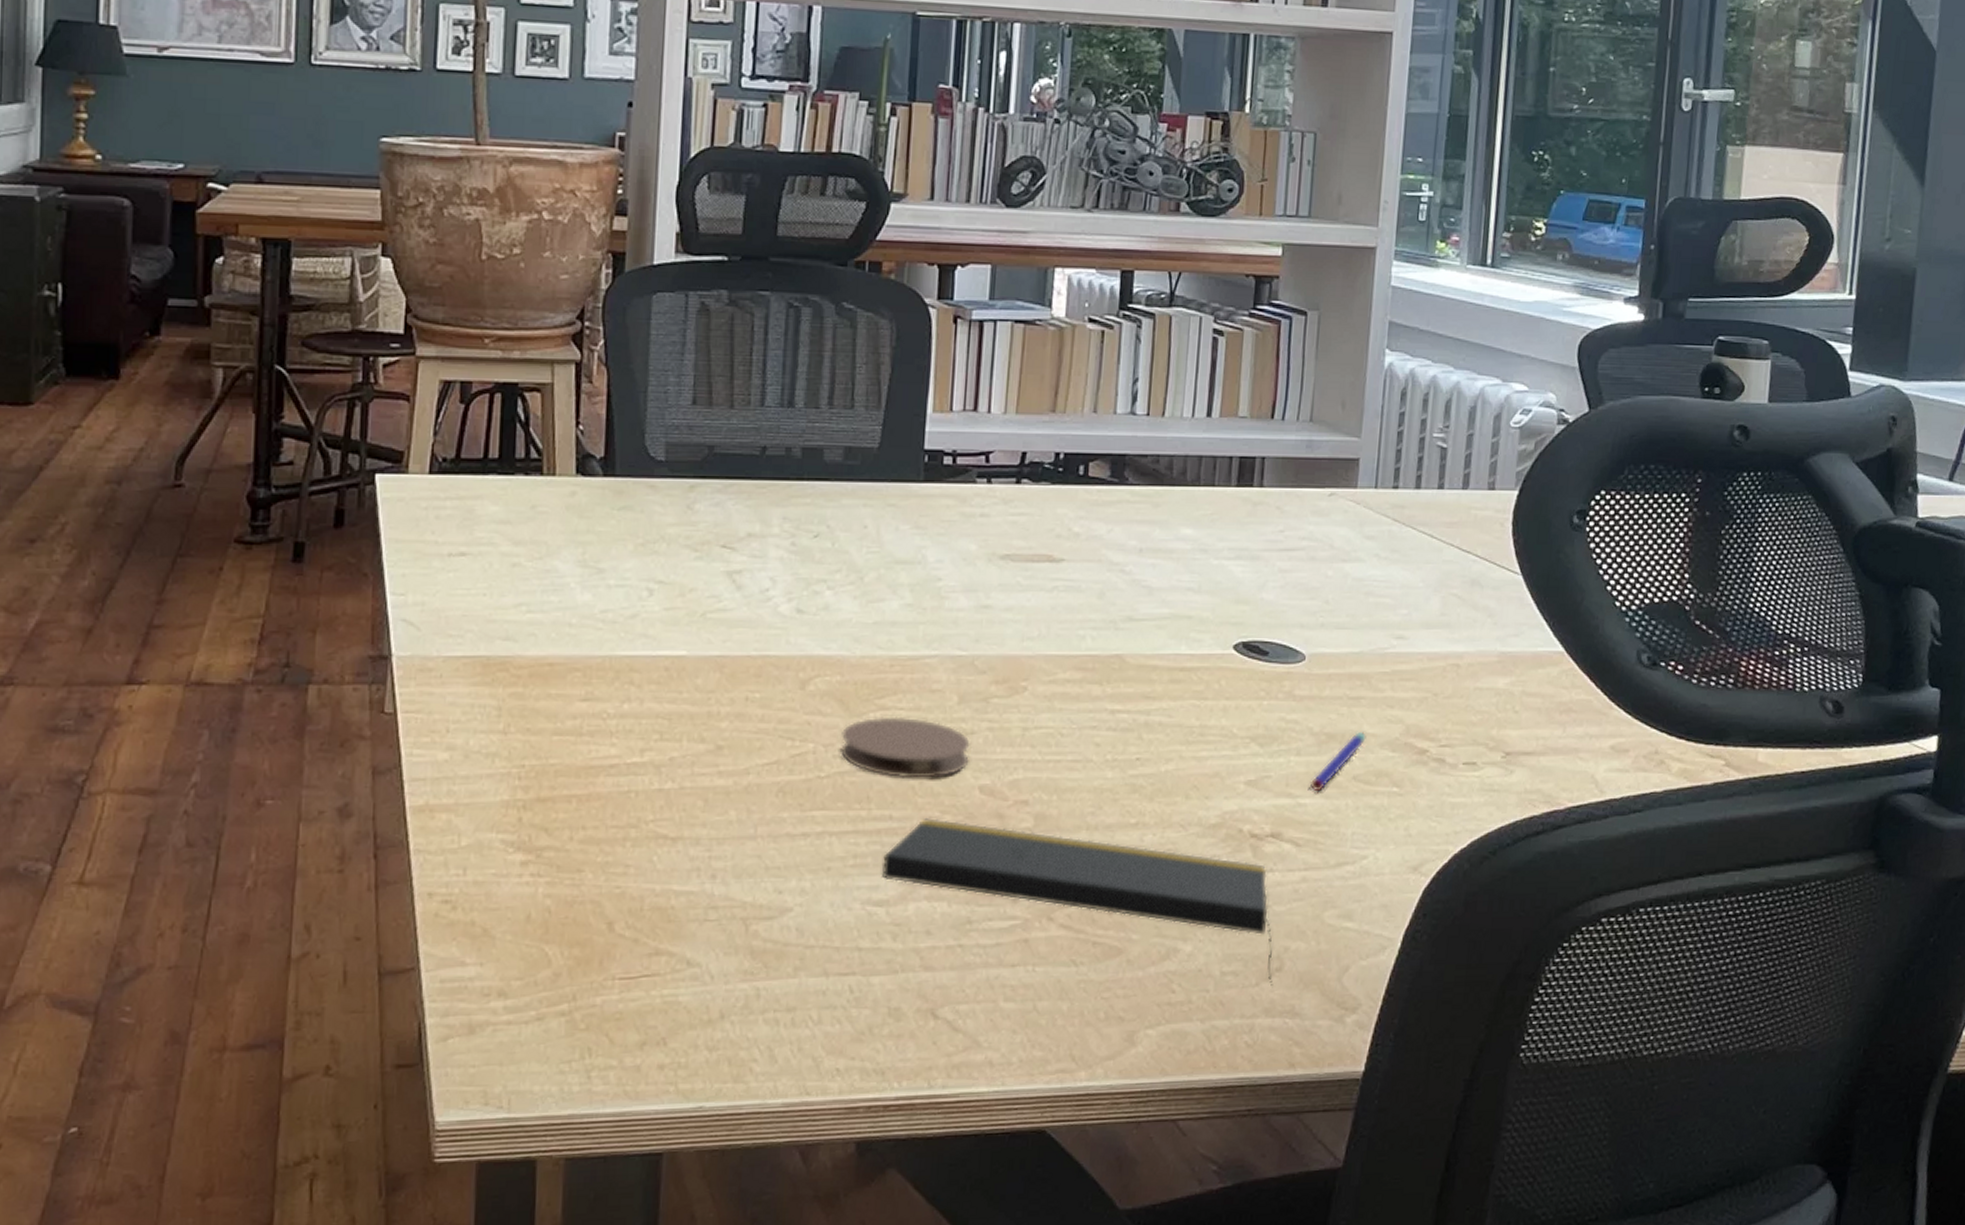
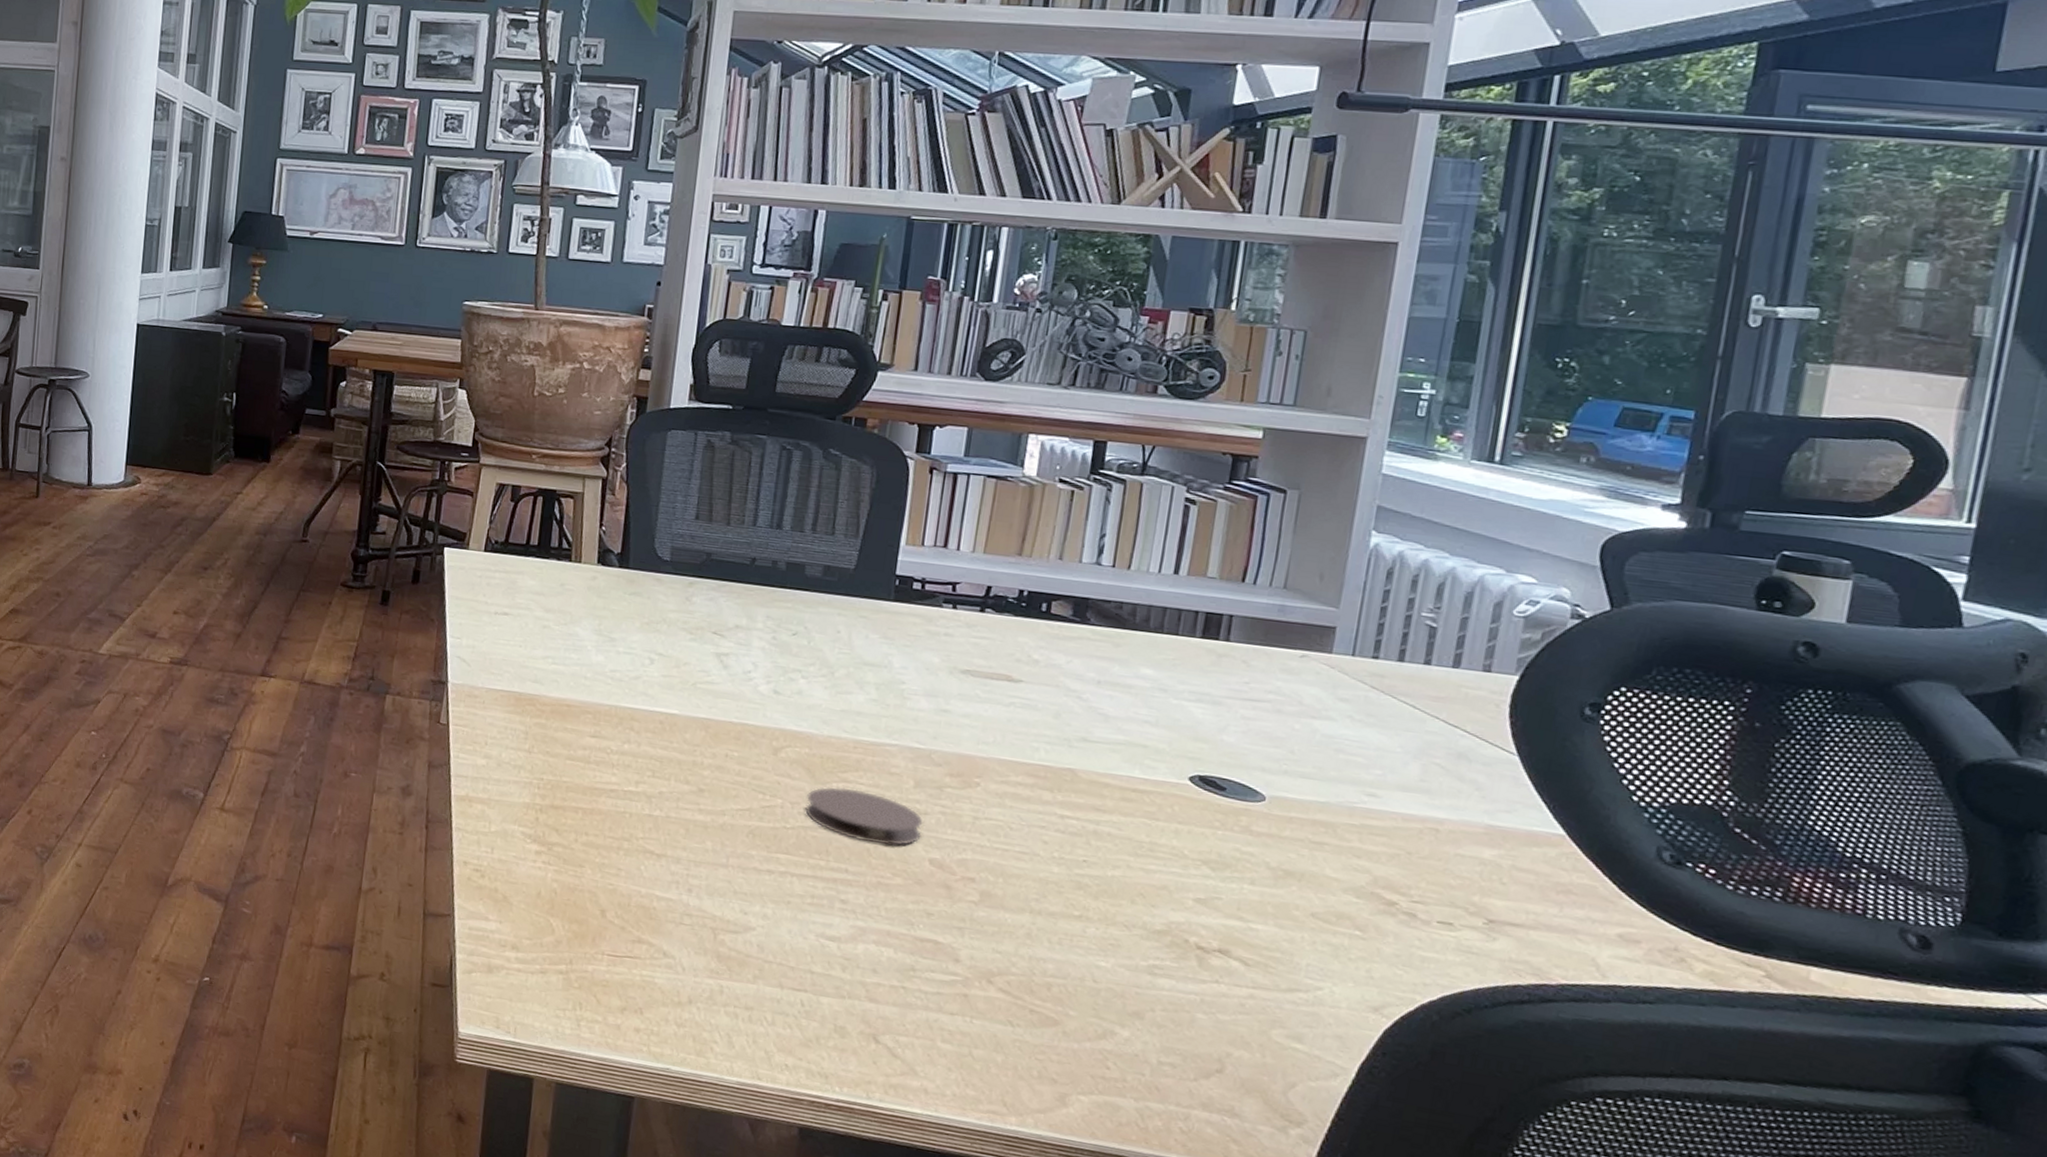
notepad: present [882,818,1273,986] -> none [836,876,1214,1084]
pen: present [1310,731,1366,791] -> none [1263,874,1328,920]

